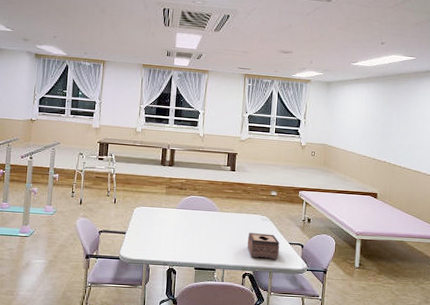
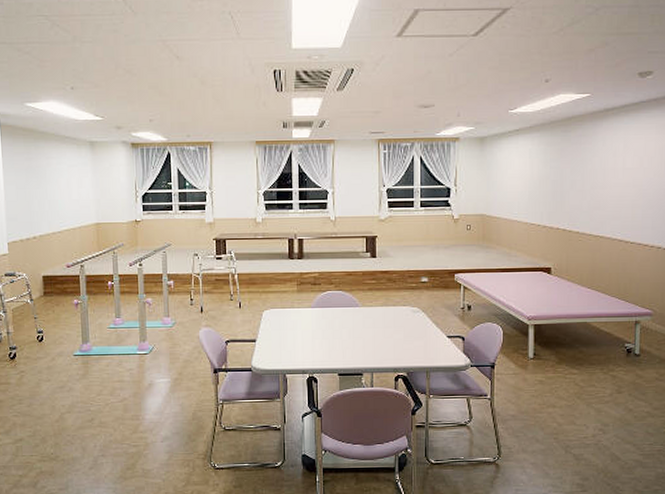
tissue box: present [247,233,280,259] -> none [397,328,437,357]

